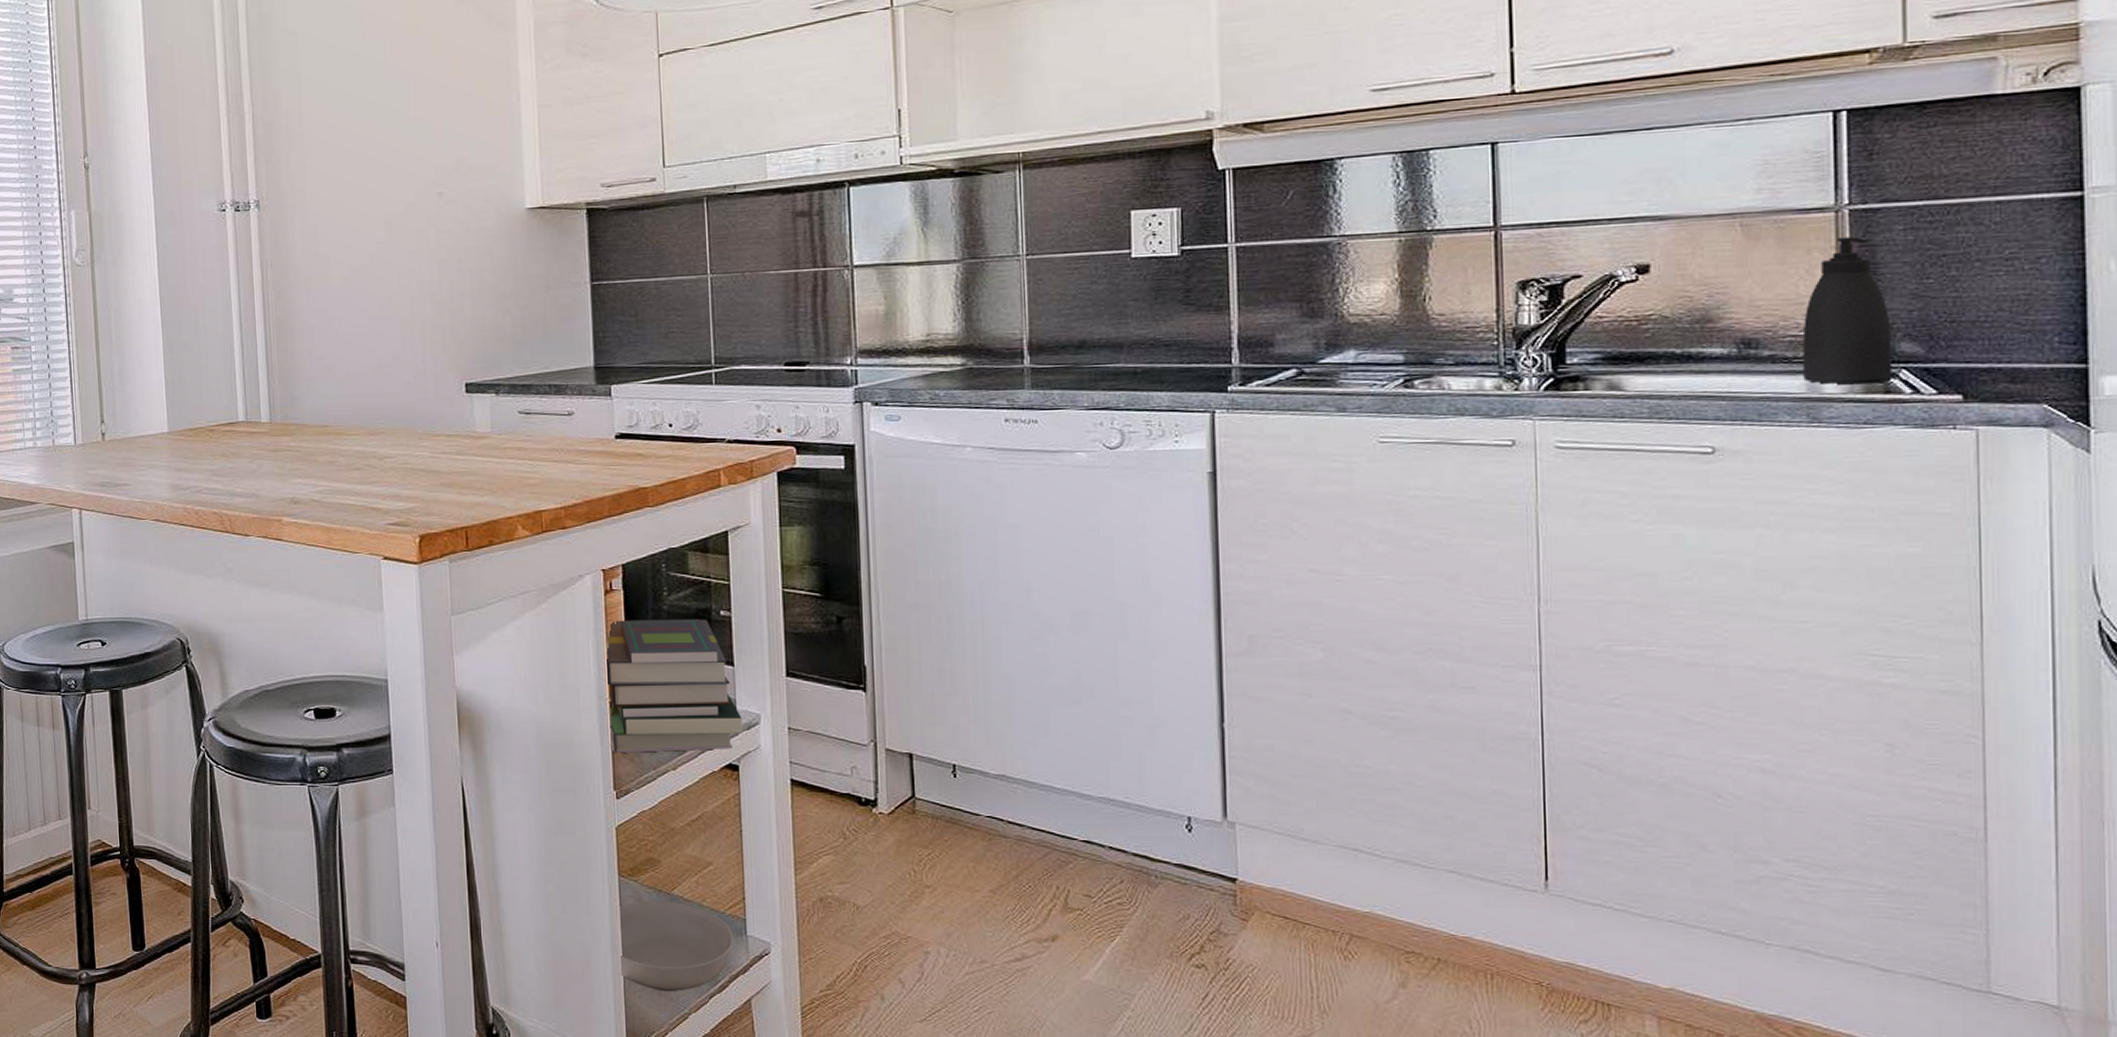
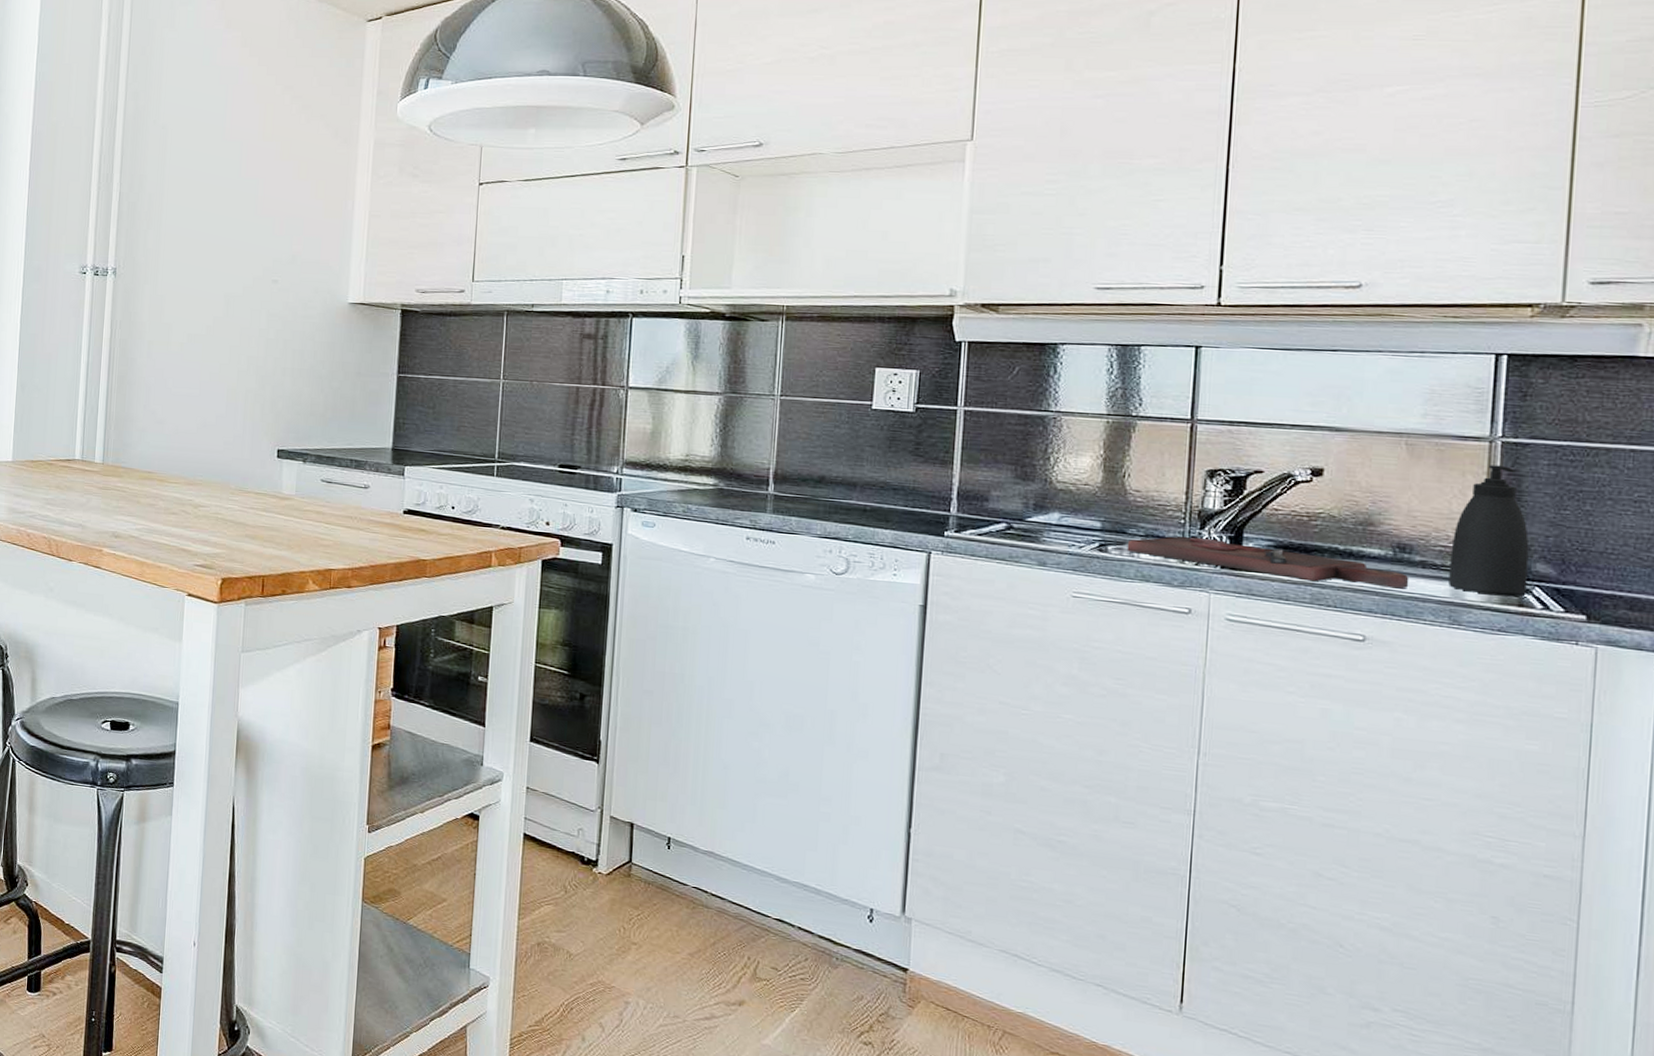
books: present [607,619,743,754] -> none [366,673,487,800]
bowl: present [618,900,734,992] -> none [352,926,458,1012]
cutting board: none [1435,358,1759,393] -> present [1127,536,1410,589]

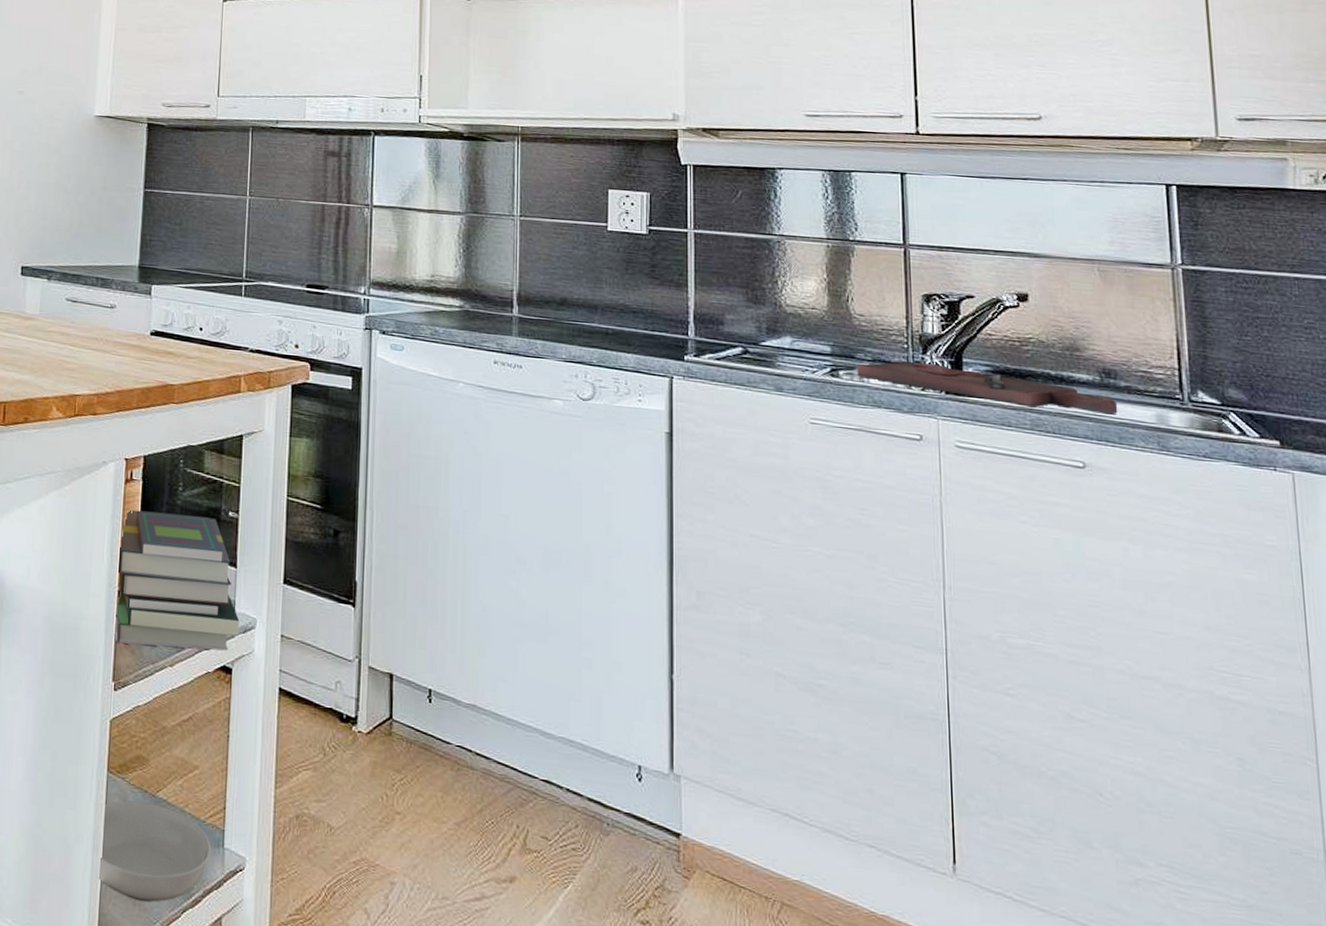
bowl: none [352,926,458,1012] -> present [97,800,212,903]
books: none [366,673,487,800] -> present [112,509,240,651]
soap dispenser: present [1448,465,1530,597] -> none [1151,291,1224,423]

